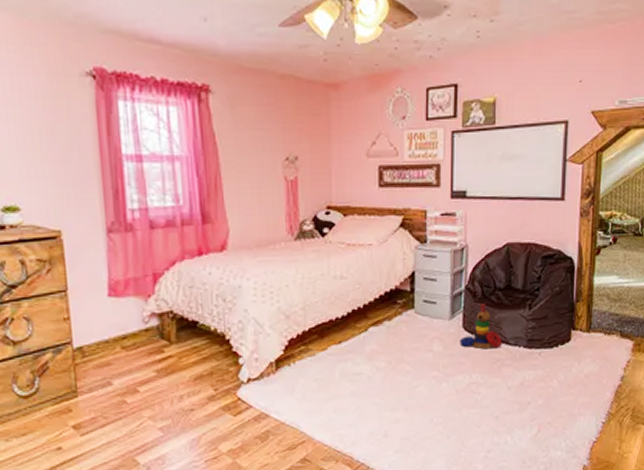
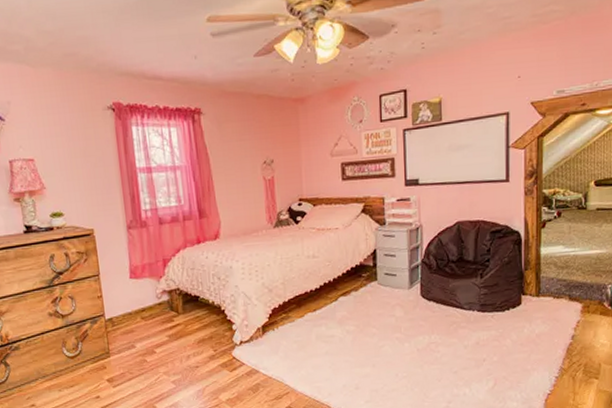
stacking toy: present [460,303,502,349] -> none [419,274,457,314]

